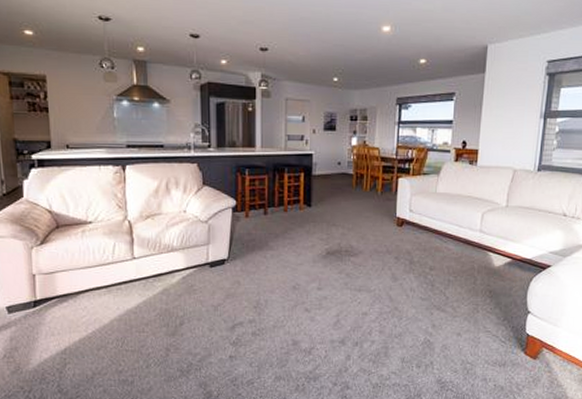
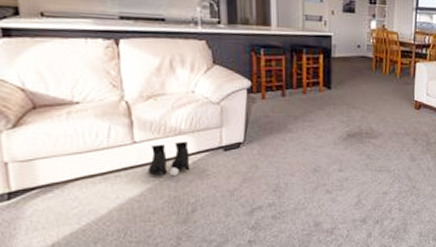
boots: none [144,258,180,289] -> present [148,141,190,176]

